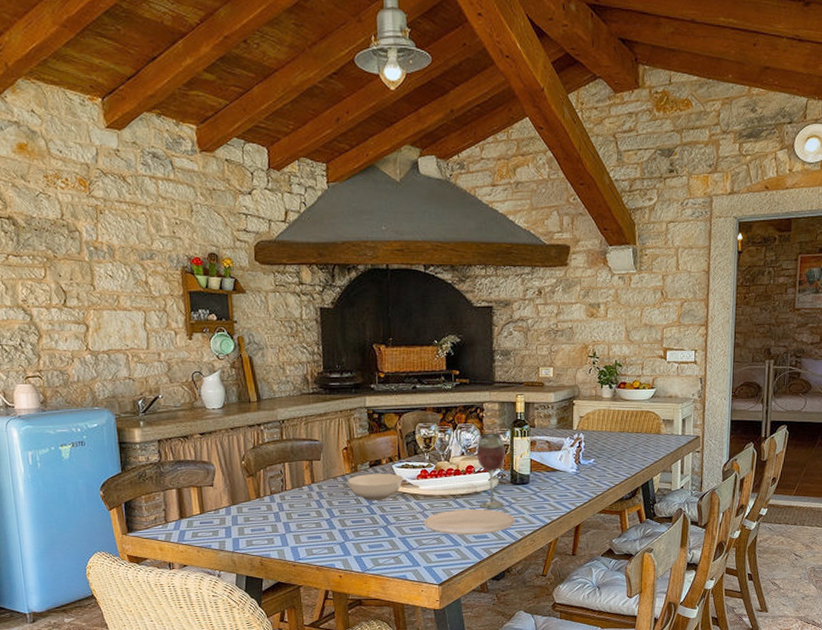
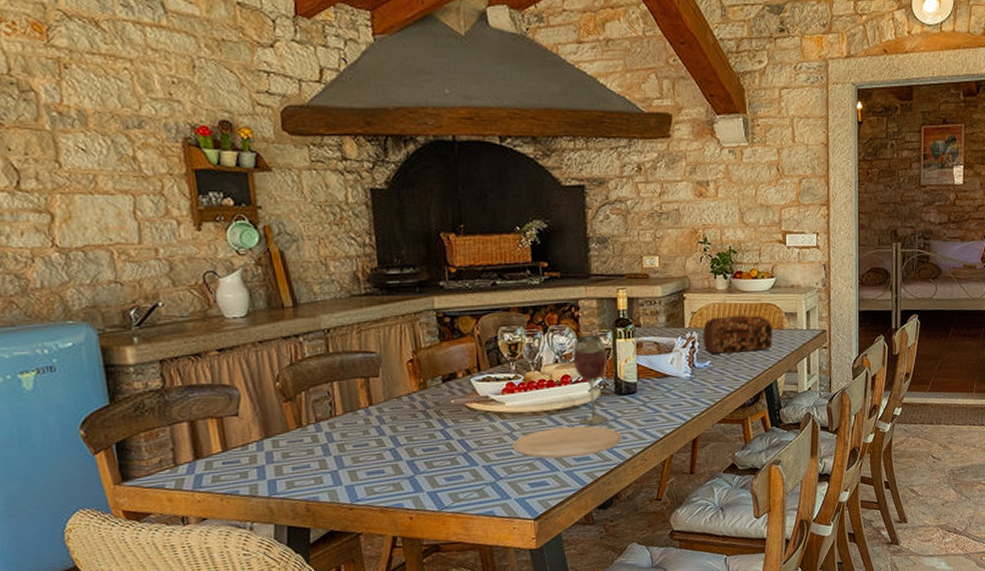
bowl: present [347,474,403,501] -> none [414,389,485,423]
bread loaf: none [588,420,651,453] -> present [702,315,773,354]

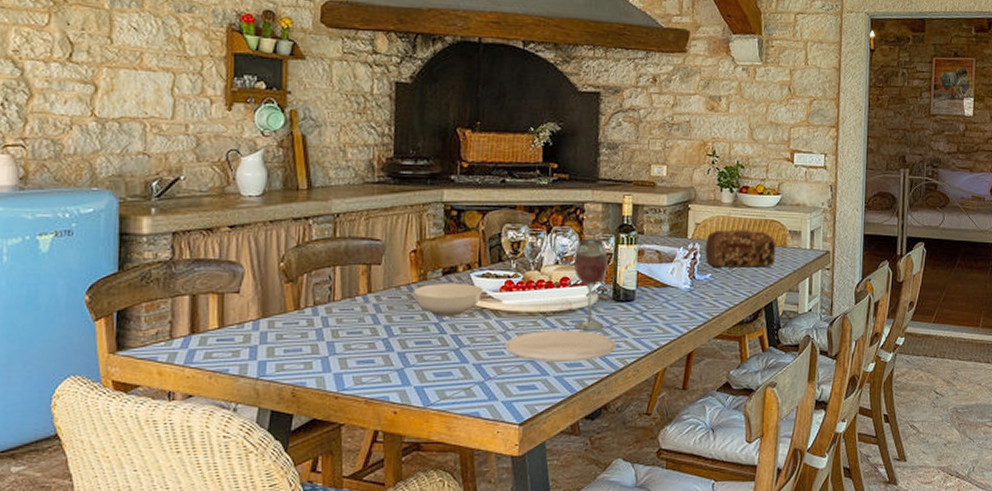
bowl: none [414,389,485,423] -> present [413,284,483,317]

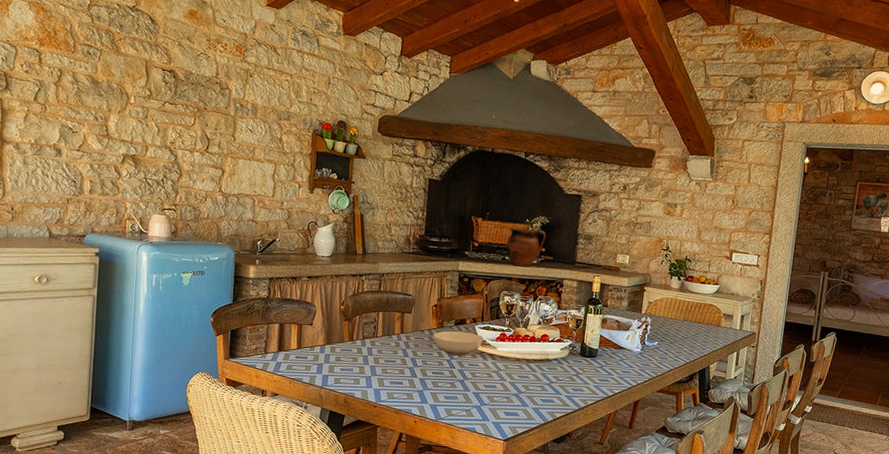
jug: none [505,139,558,191] -> present [505,228,546,267]
plate: present [505,329,616,362] -> none [497,373,580,399]
wineglass: present [573,238,608,331] -> none [550,307,579,377]
bread loaf: present [705,230,776,268] -> none [654,309,712,341]

